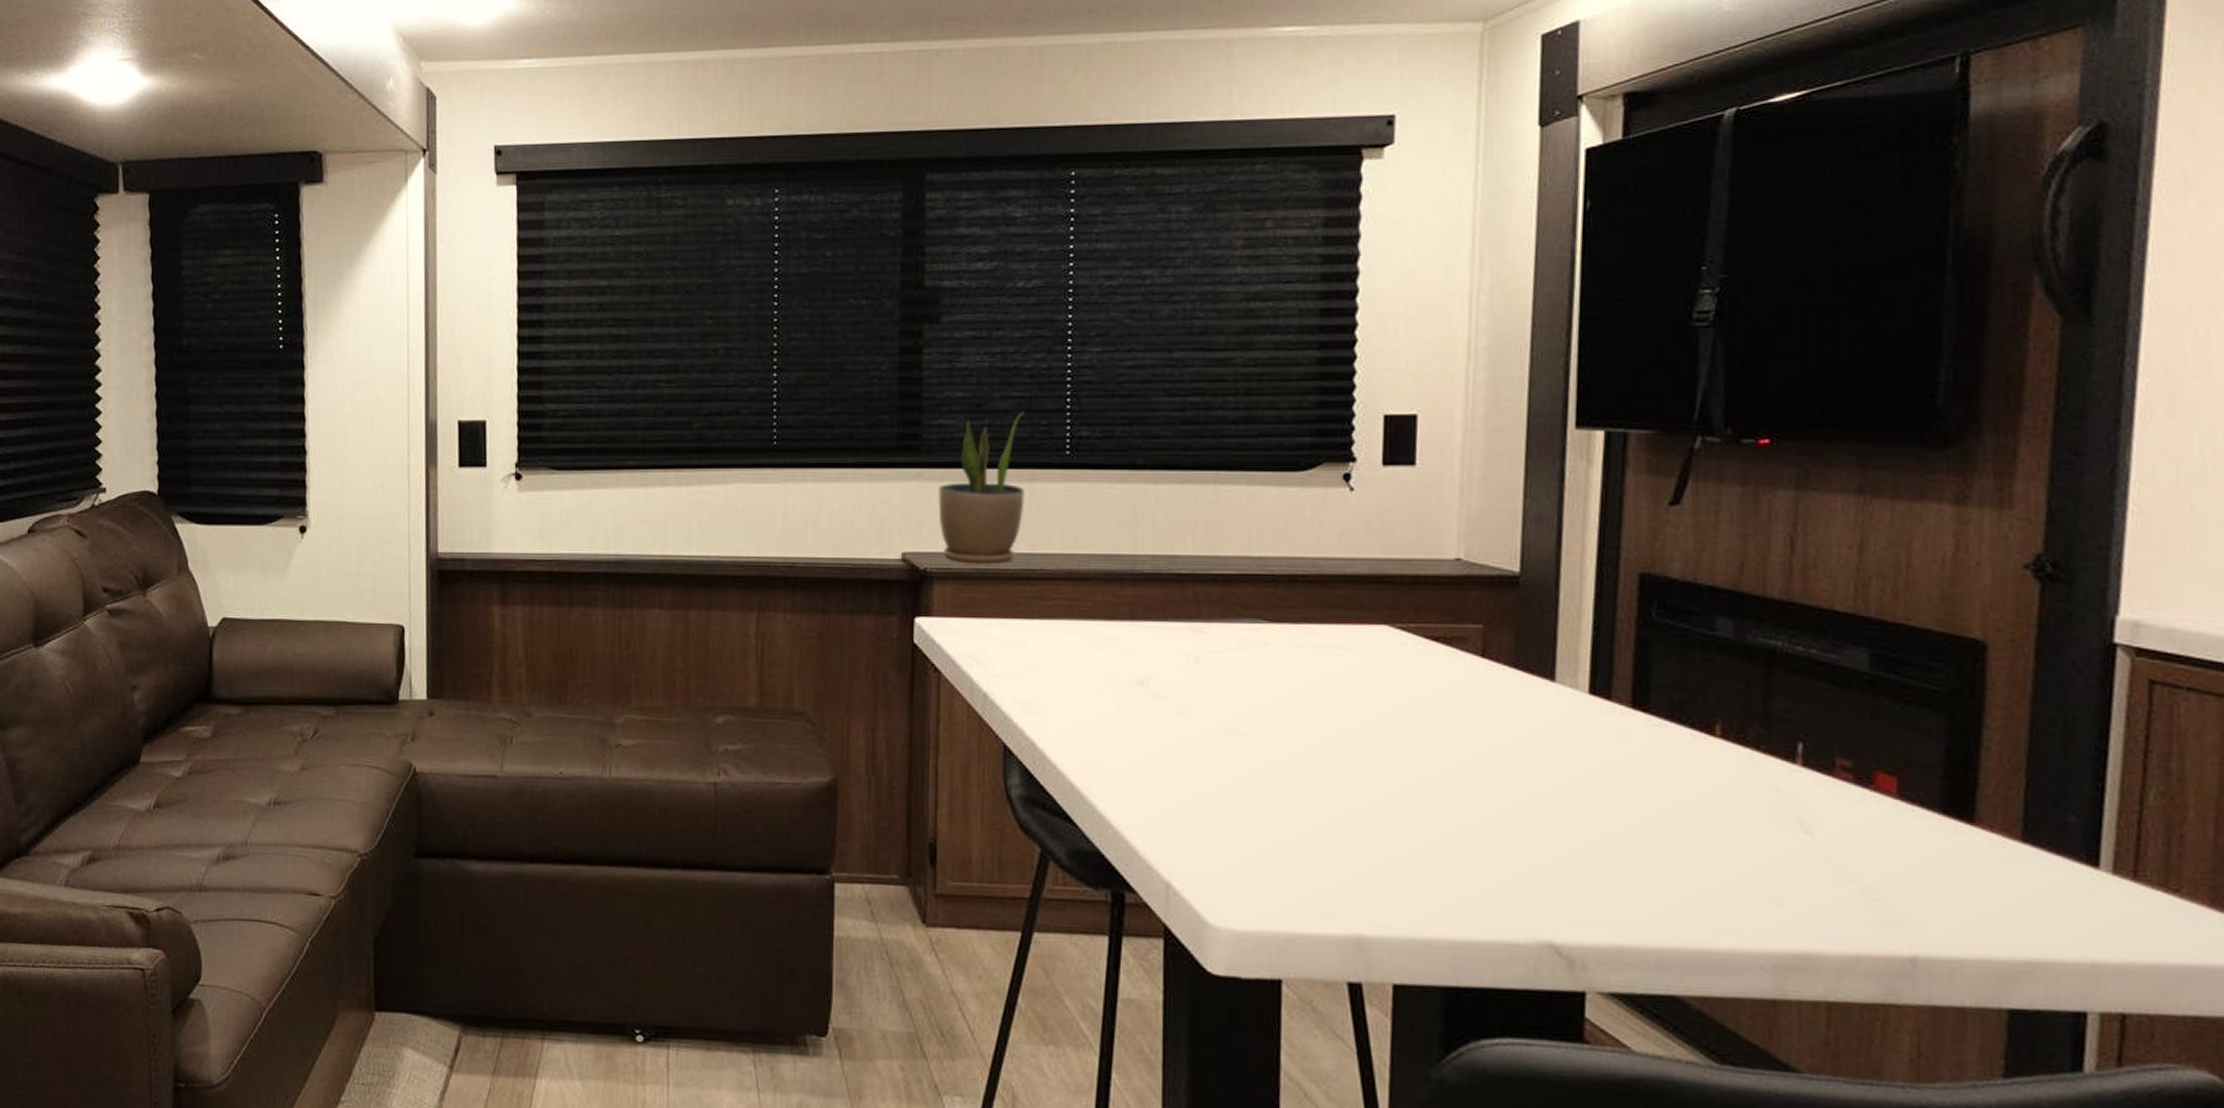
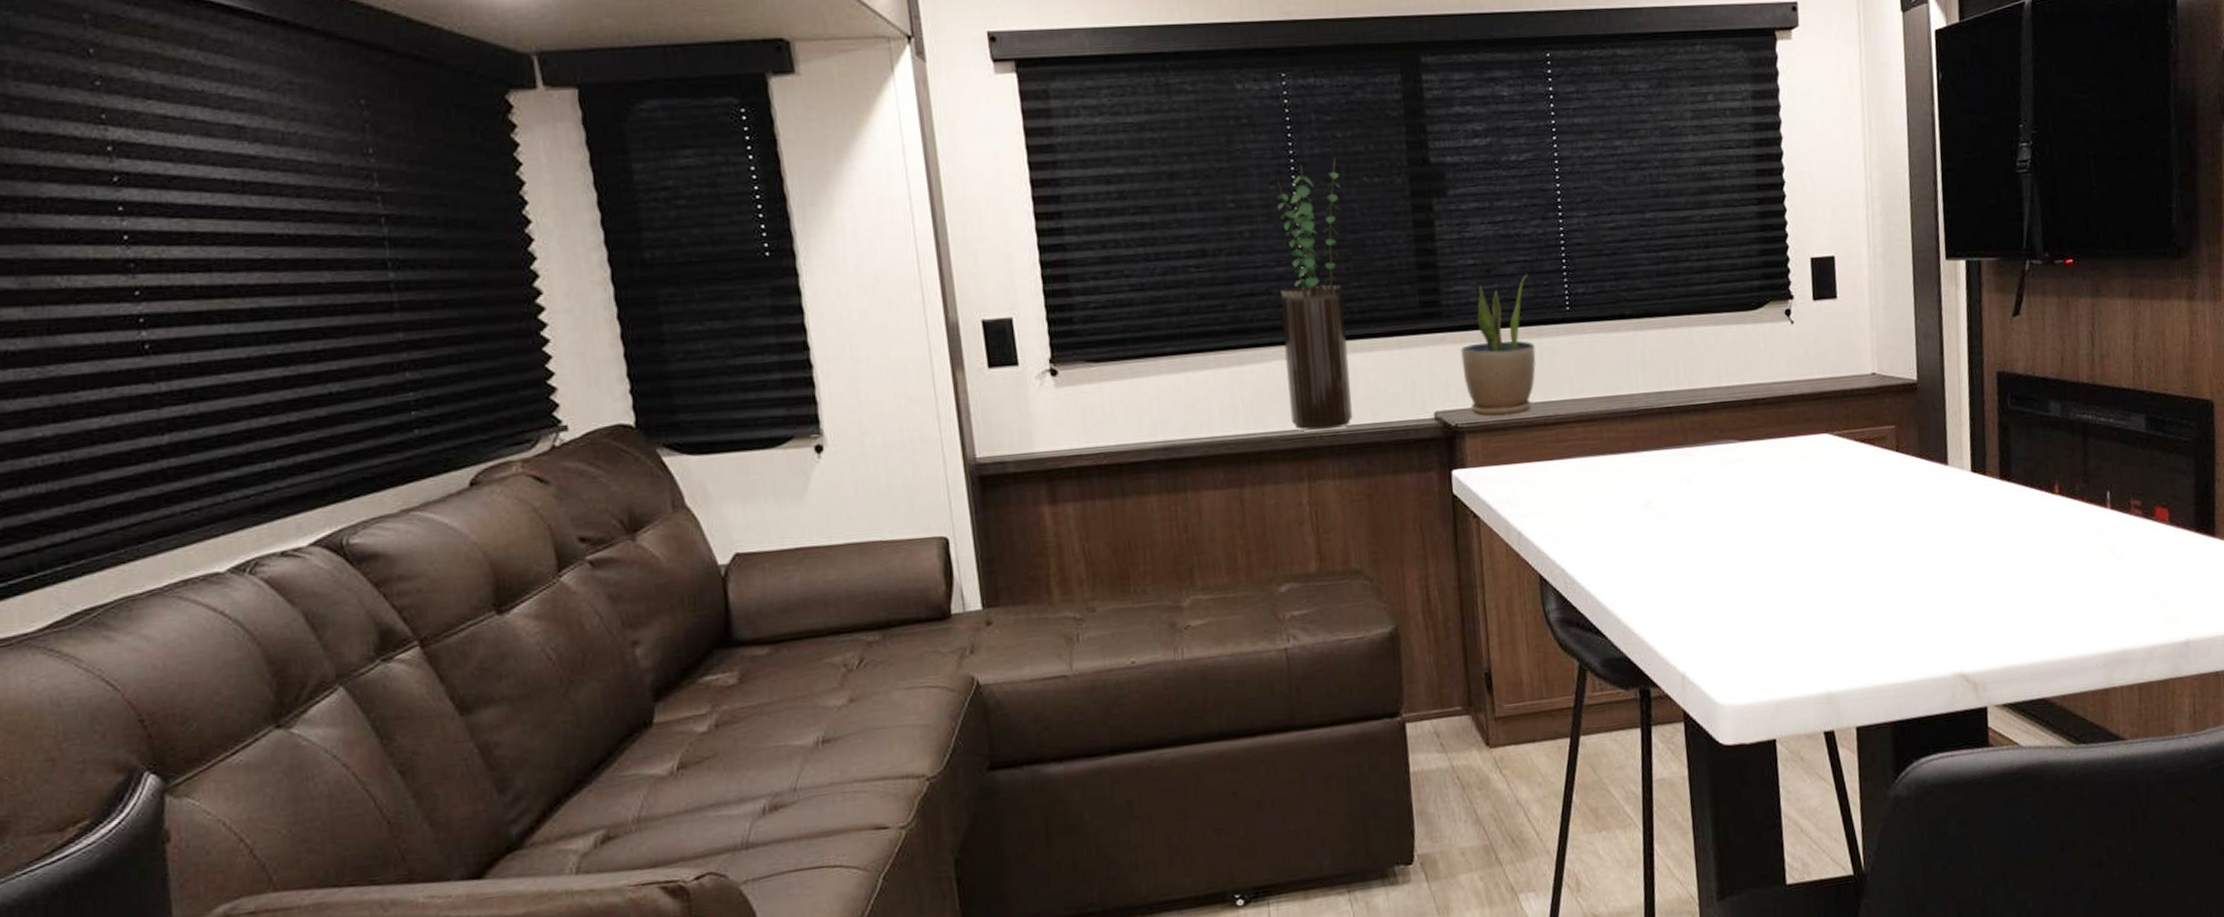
vase: none [747,277,825,560] -> present [1276,157,1353,431]

